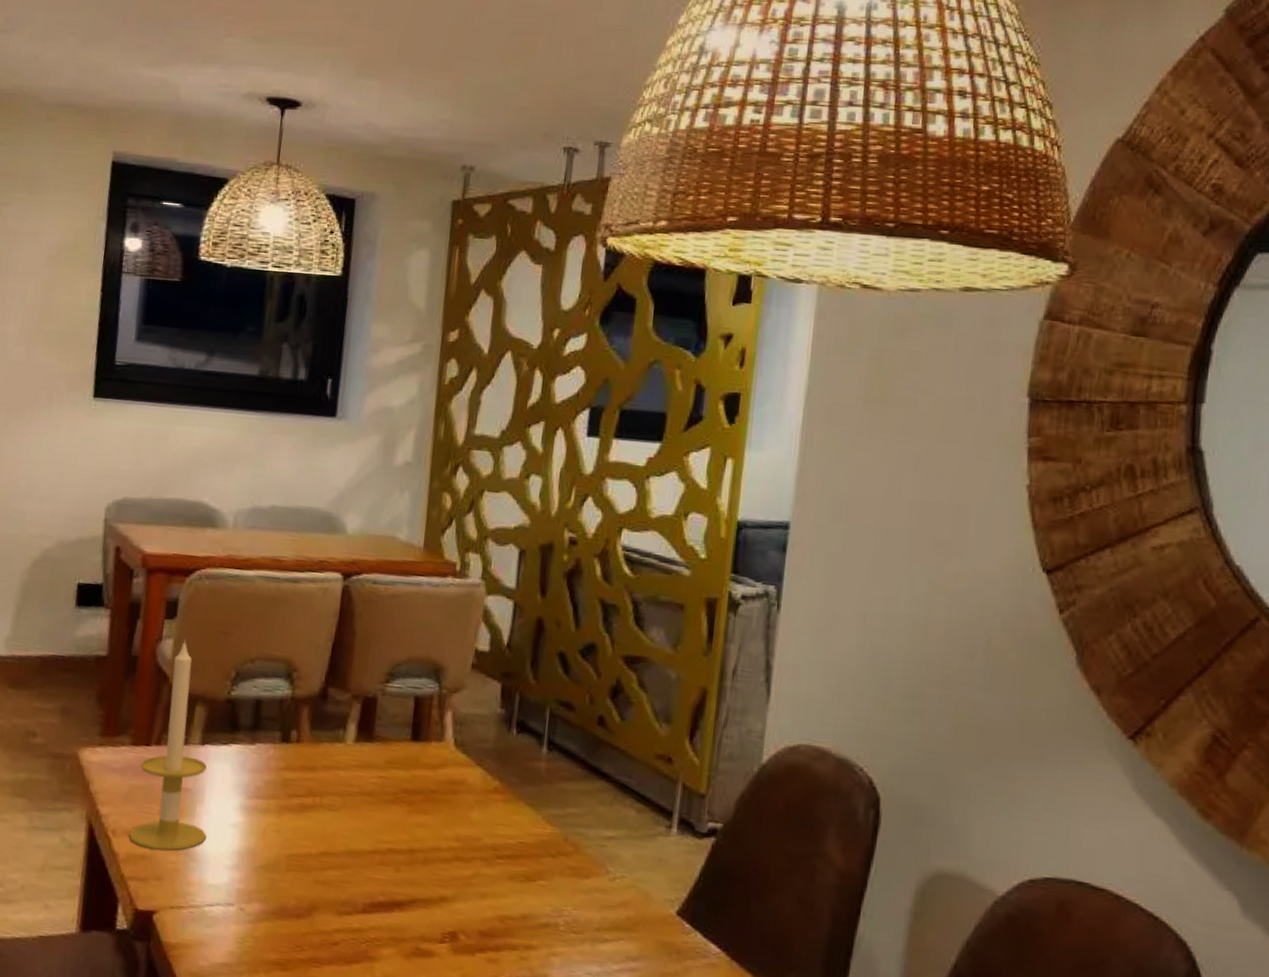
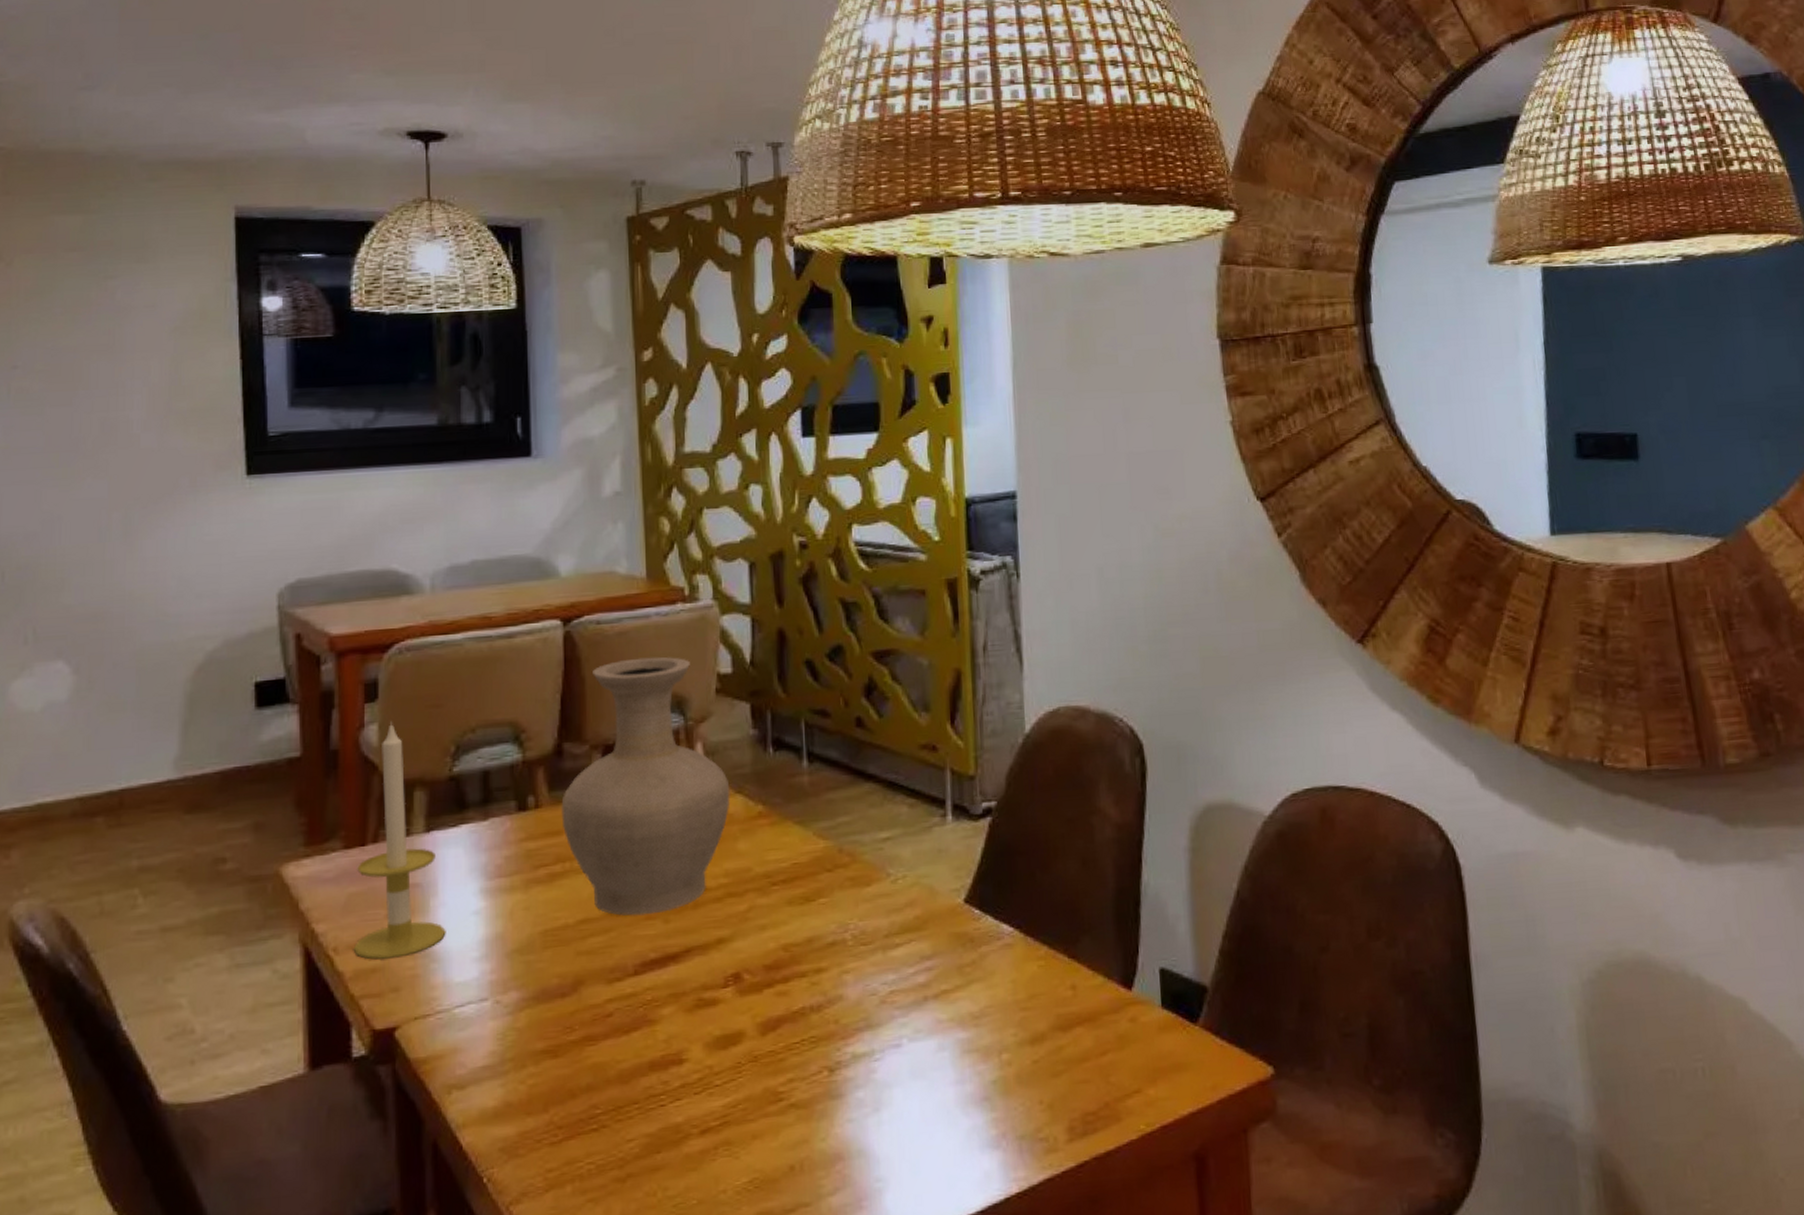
vase: none [318,621,472,862] -> present [561,656,731,916]

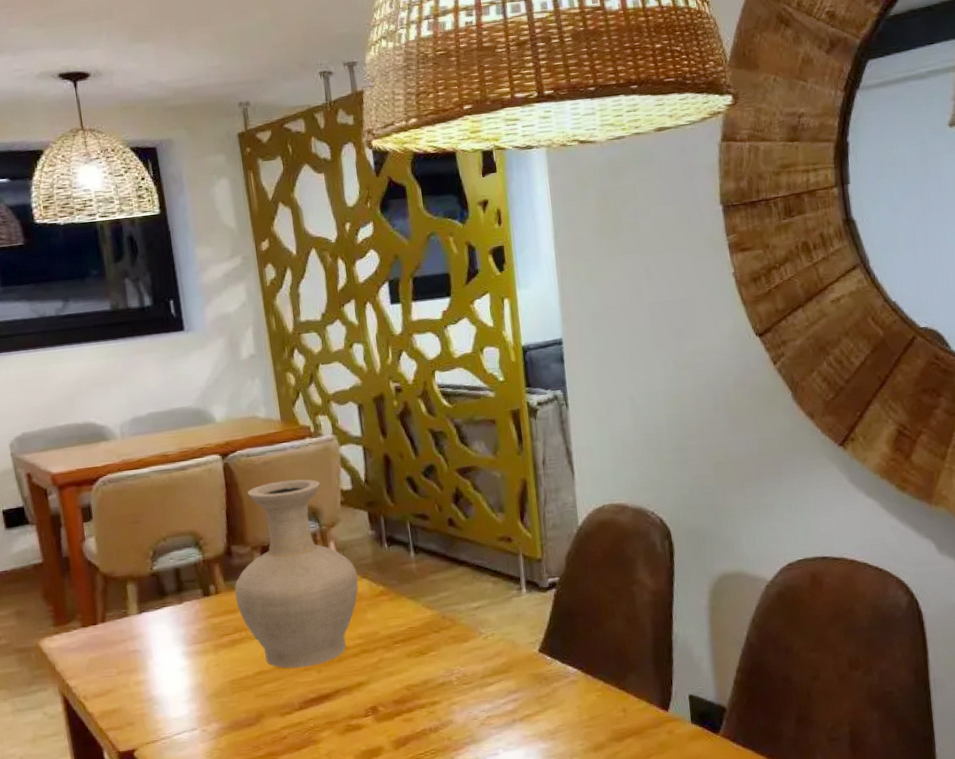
candle: present [353,721,446,960] -> none [93,535,162,704]

